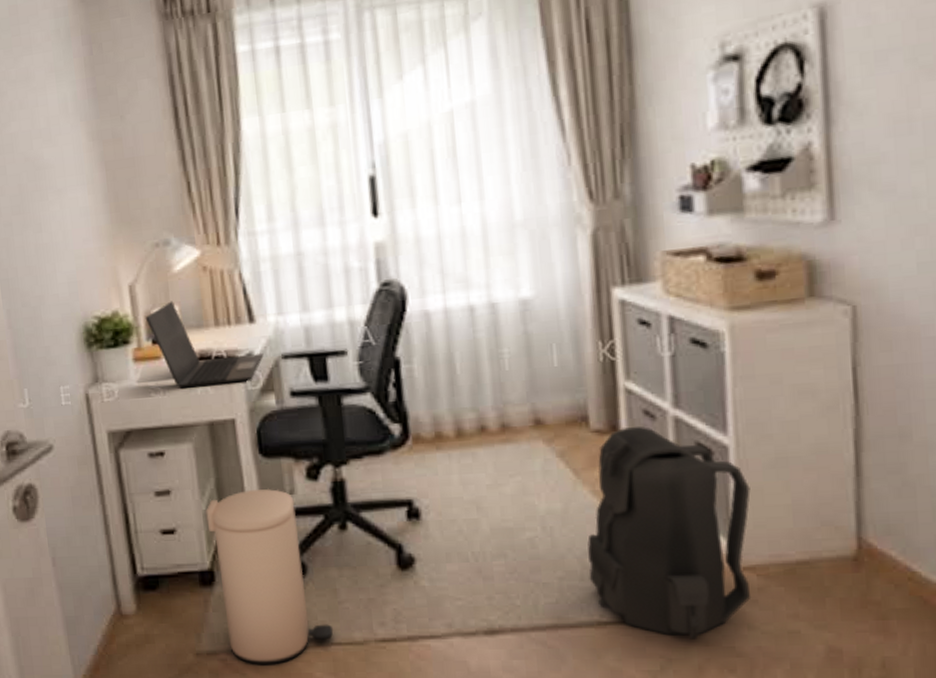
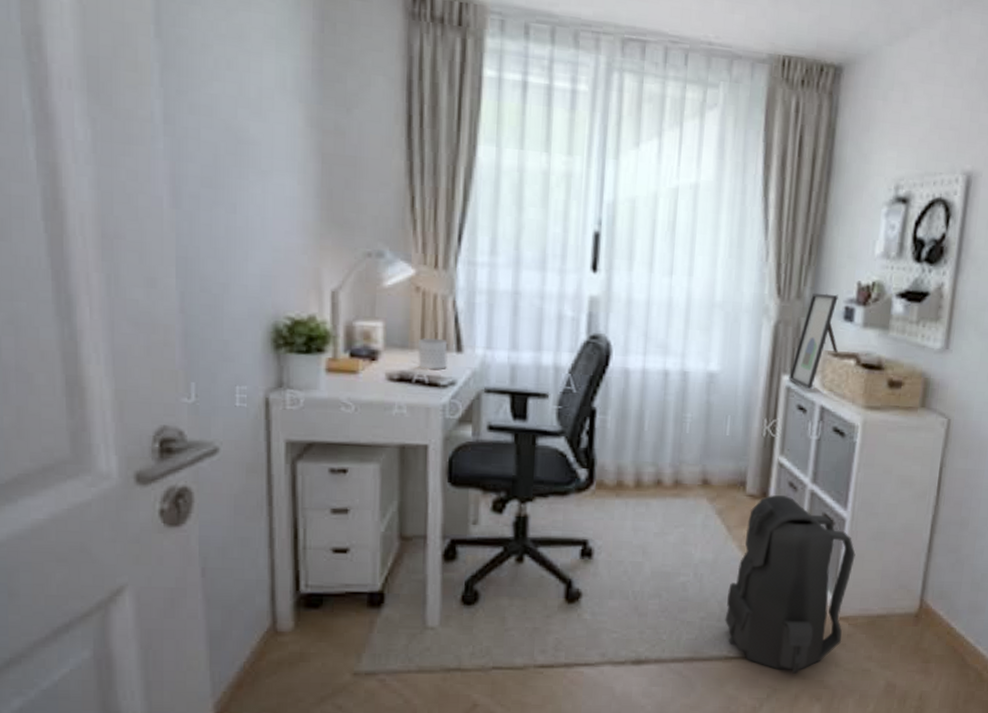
laptop: present [145,301,264,388] -> none [345,315,467,410]
pedal bin: present [206,488,334,665] -> none [384,516,497,687]
mug: none [212,313,243,346] -> present [417,338,448,371]
picture frame: none [620,184,679,300] -> present [788,292,838,390]

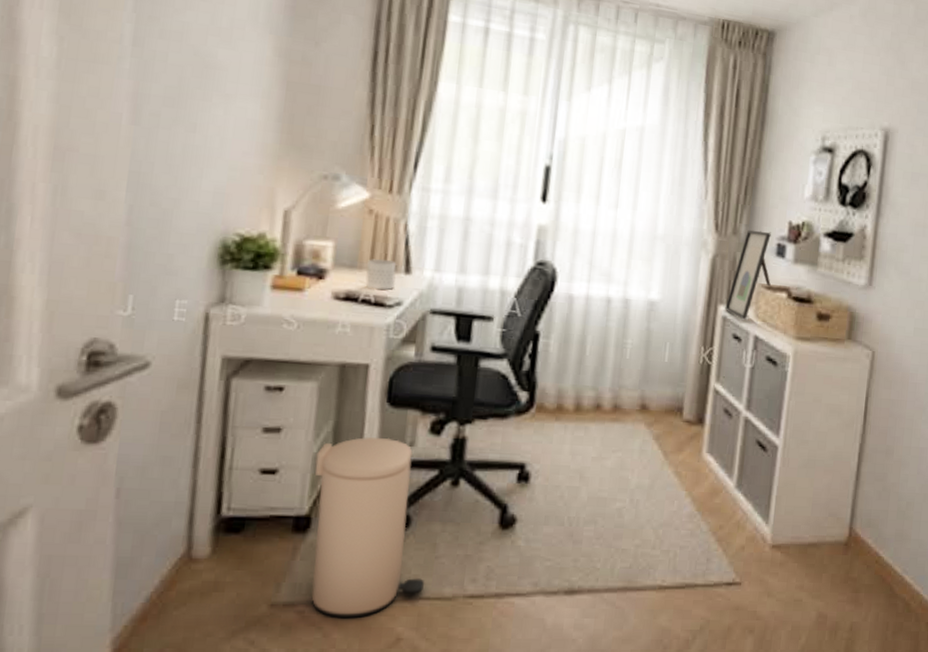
pedal bin: none [384,516,497,687] -> present [311,437,425,619]
backpack: present [724,494,856,674] -> none [659,421,787,604]

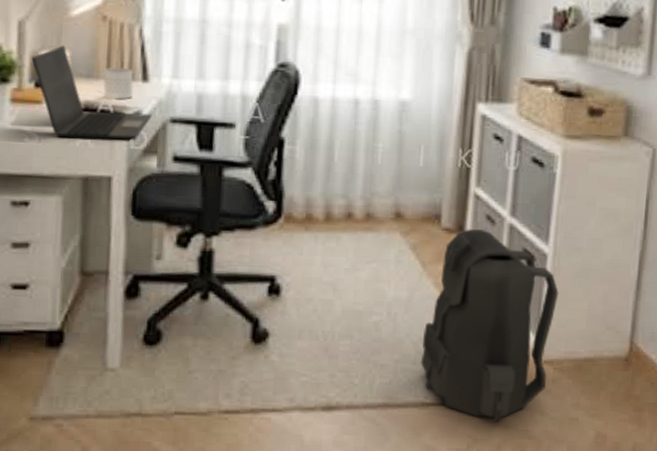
laptop: none [295,235,413,330] -> present [31,45,152,141]
pedal bin: present [311,437,425,619] -> none [64,251,179,433]
backpack: none [659,421,787,604] -> present [420,228,559,422]
picture frame: present [725,229,771,320] -> none [484,18,535,119]

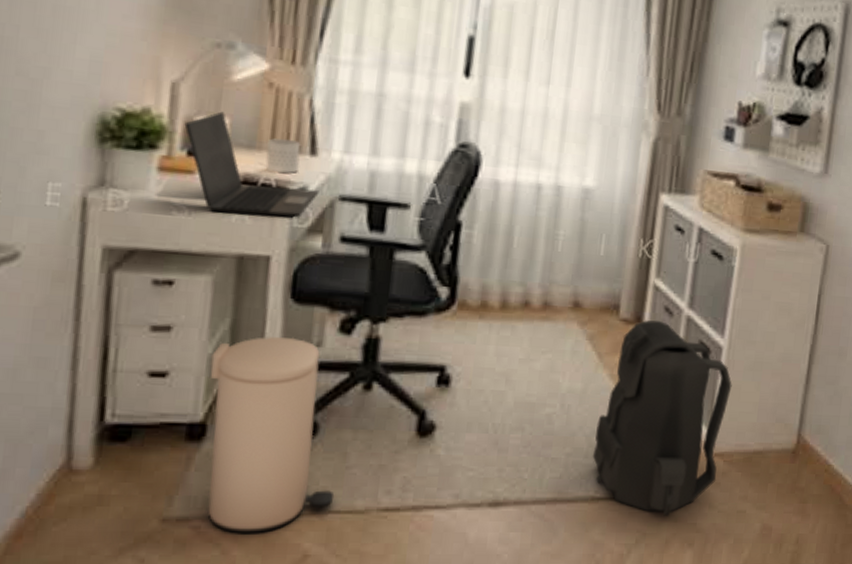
pedal bin: none [64,251,179,433] -> present [207,337,335,534]

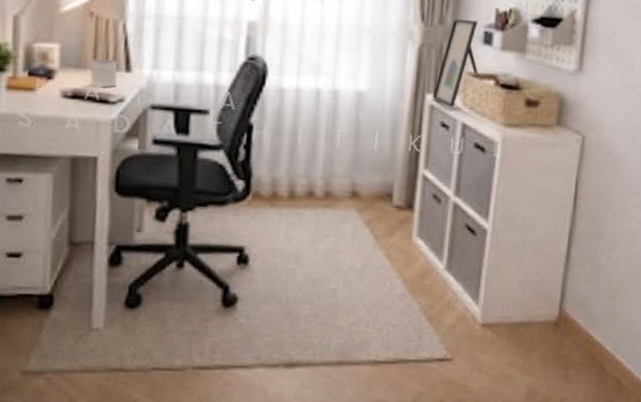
laptop: present [184,111,319,218] -> none [25,38,134,125]
pedal bin: present [207,337,335,534] -> none [54,224,157,386]
backpack: present [592,320,732,516] -> none [372,206,497,379]
picture frame: none [667,110,719,210] -> present [432,18,478,108]

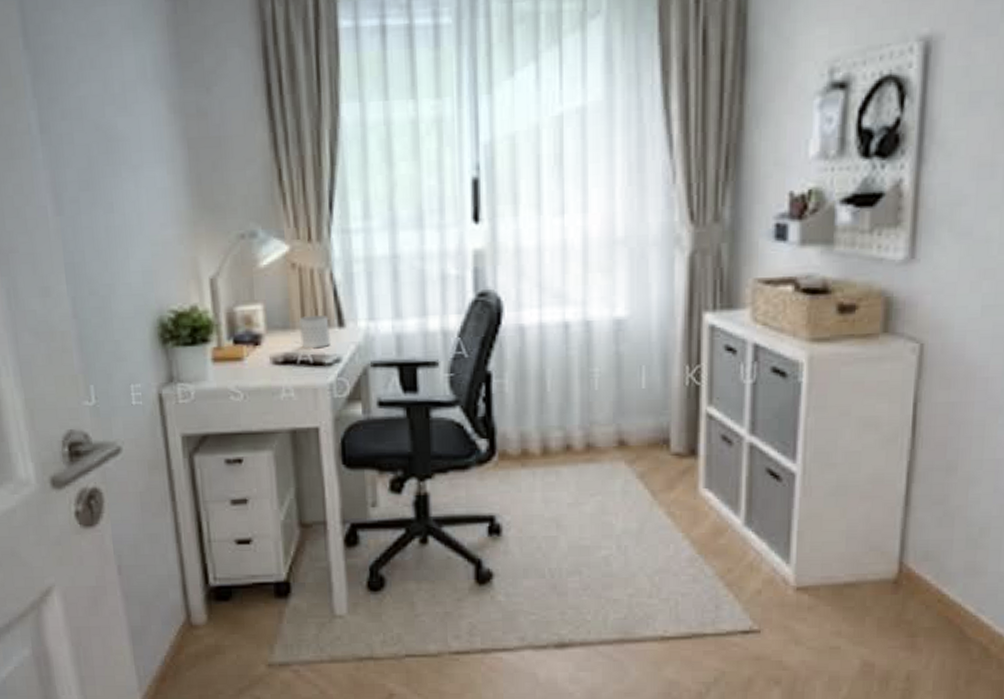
picture frame: present [432,18,478,108] -> none [712,210,770,327]

